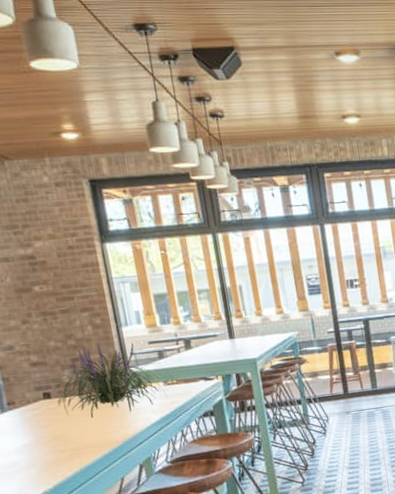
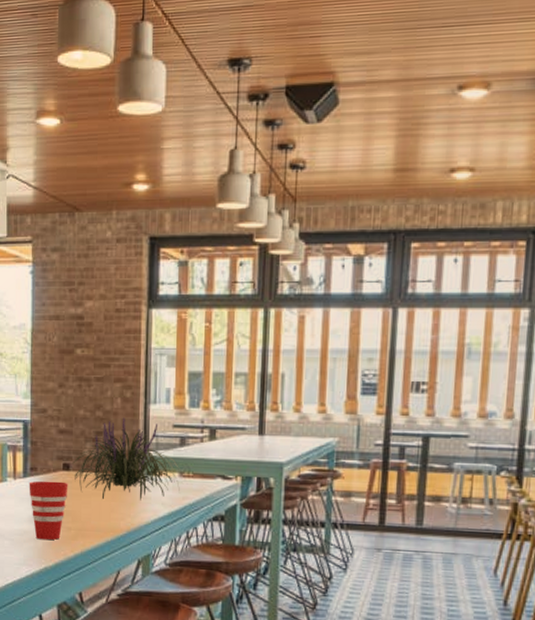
cup: none [8,409,55,467] -> present [29,481,68,540]

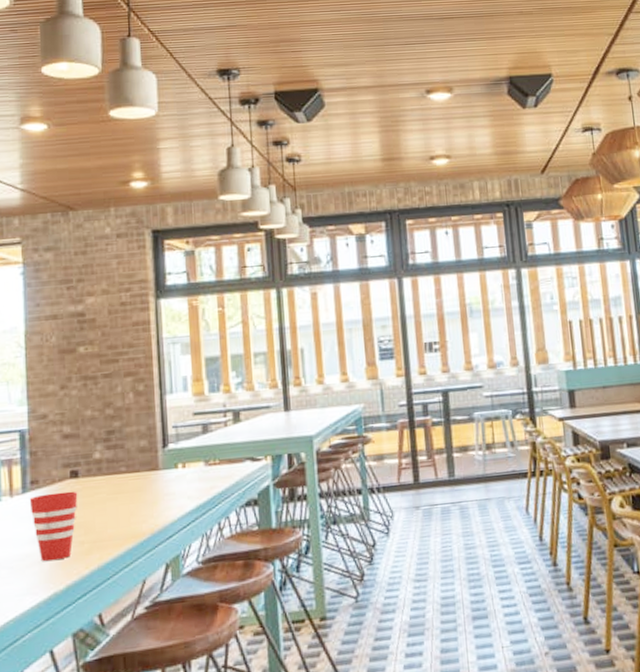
plant: present [72,417,181,501] -> none [81,412,207,503]

